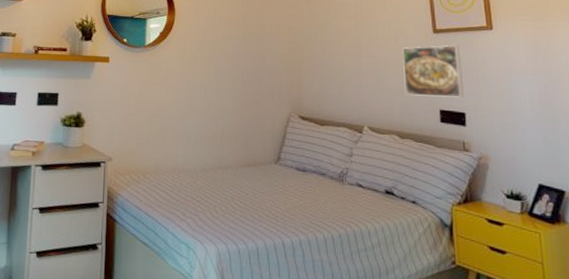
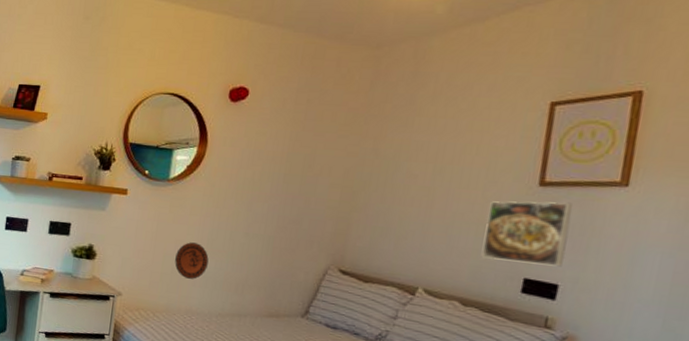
decorative plate: none [158,102,188,137] -> present [175,242,209,279]

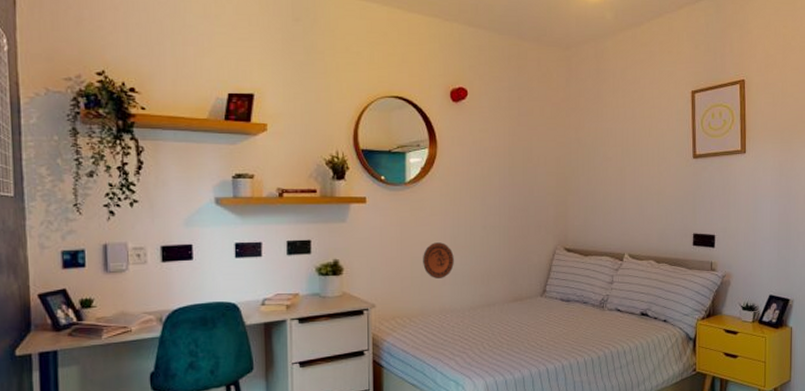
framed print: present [481,201,572,267] -> none [663,169,716,223]

